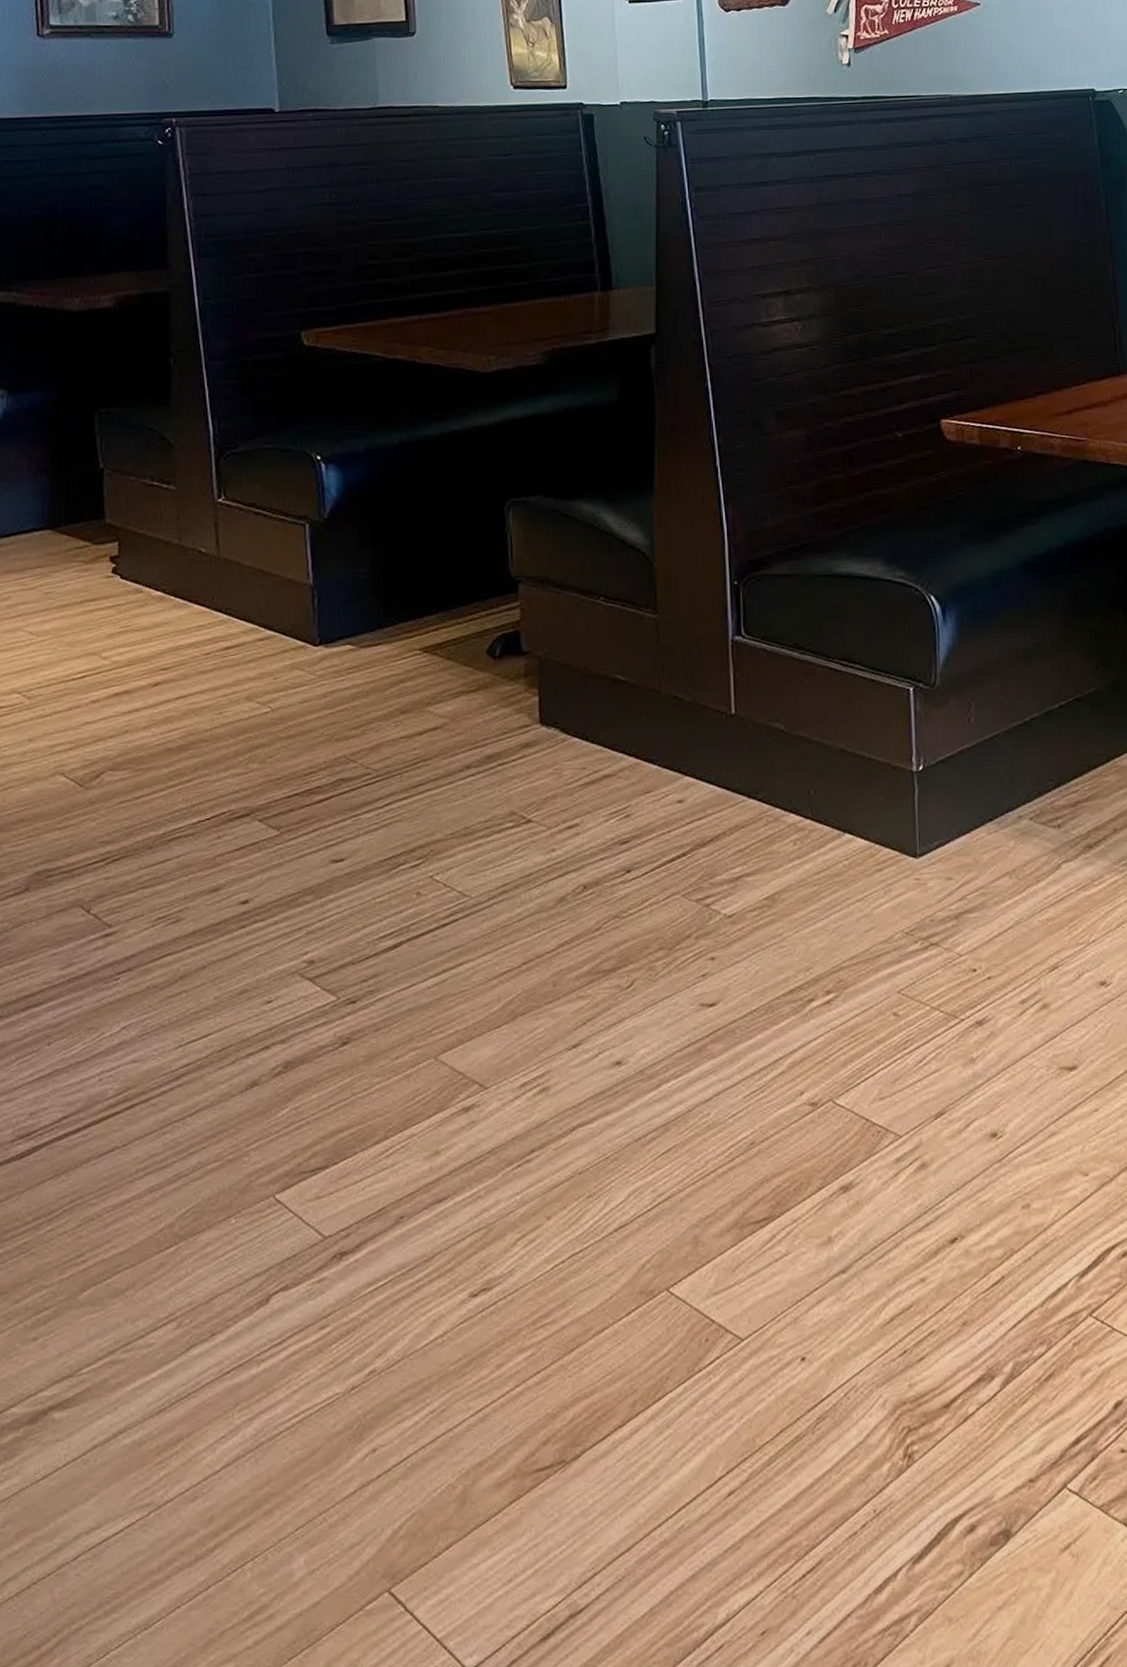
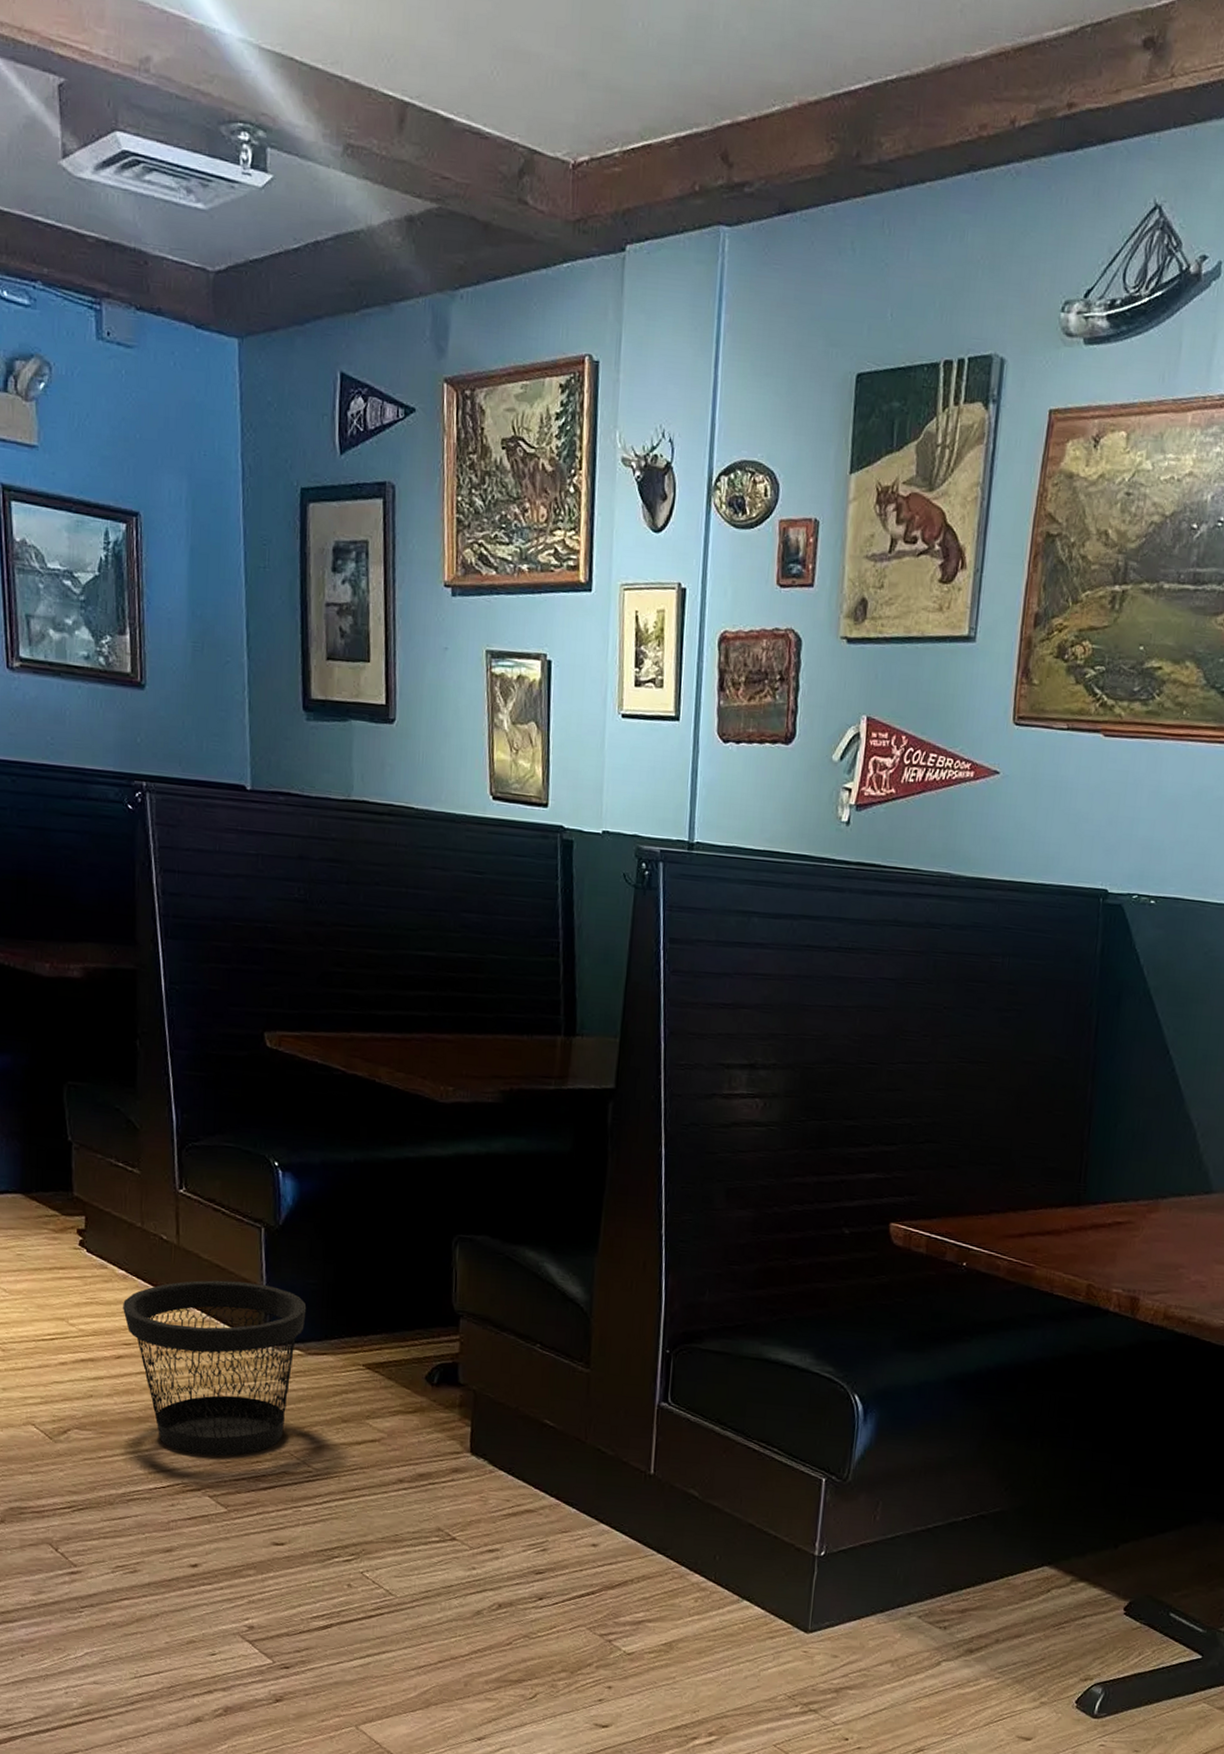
wastebasket: none [160,582,357,777] -> present [123,1280,307,1457]

